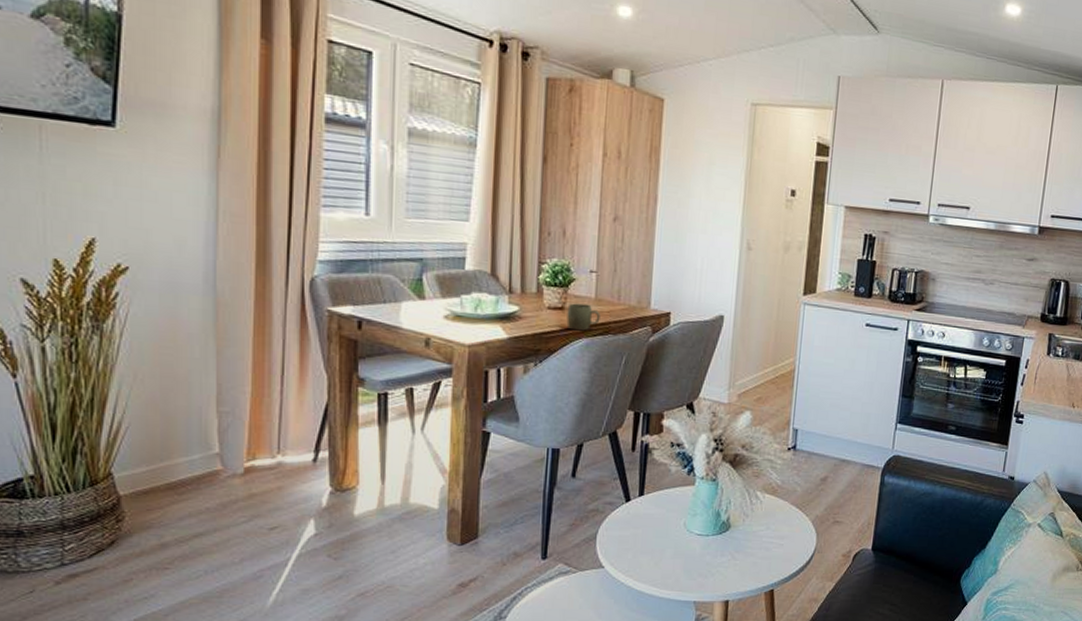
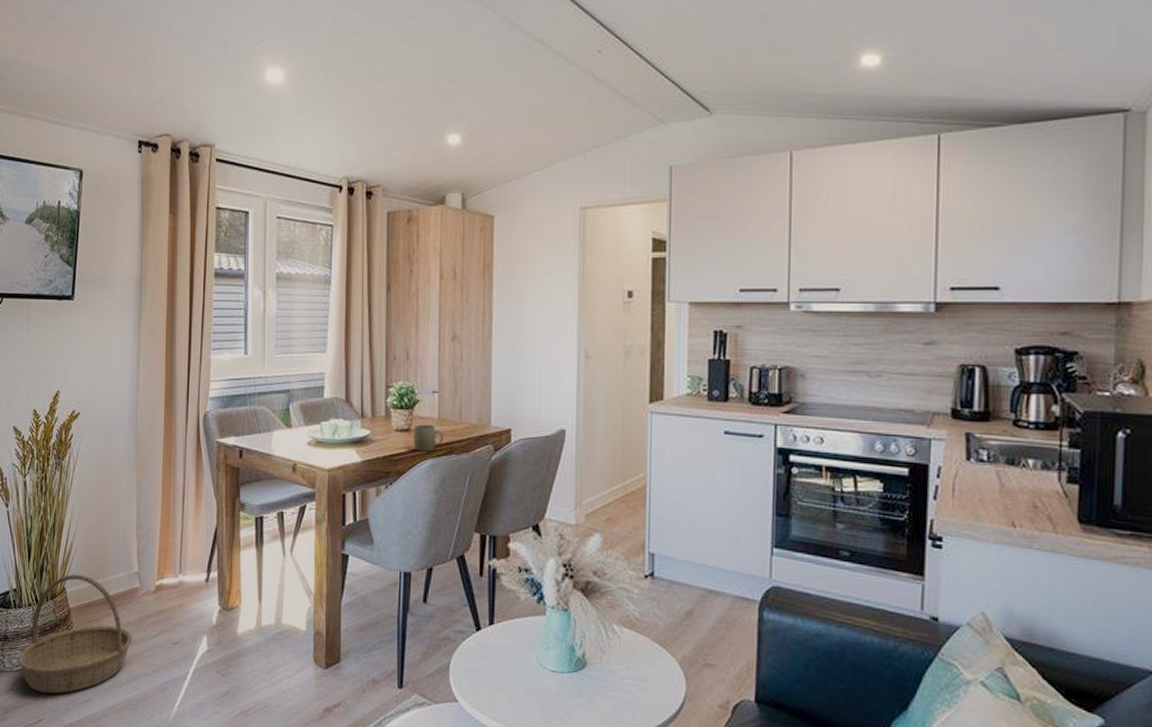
basket: none [39,456,213,592] -> present [17,574,133,694]

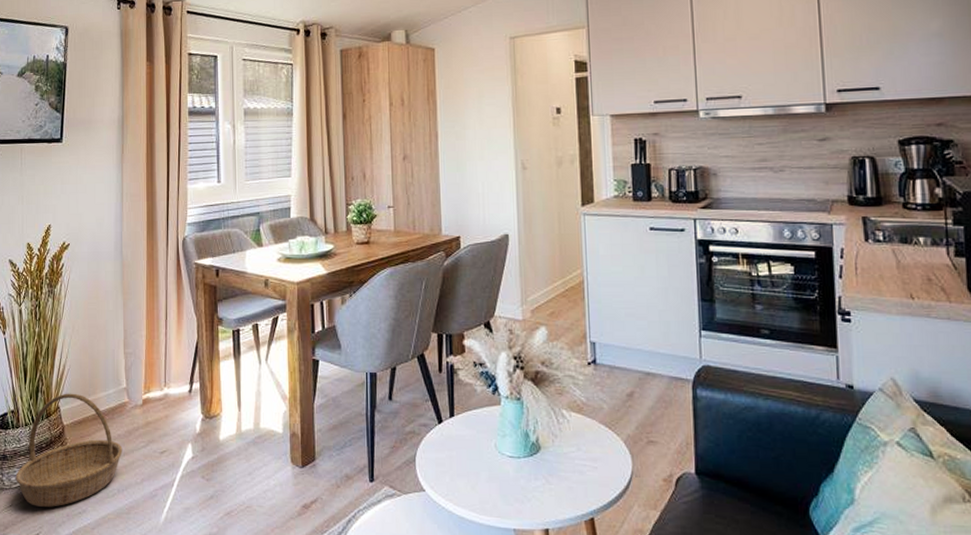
mug: present [413,424,444,452] -> none [372,236,400,261]

